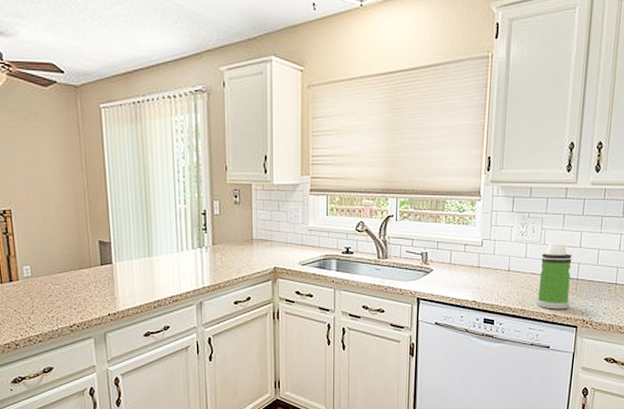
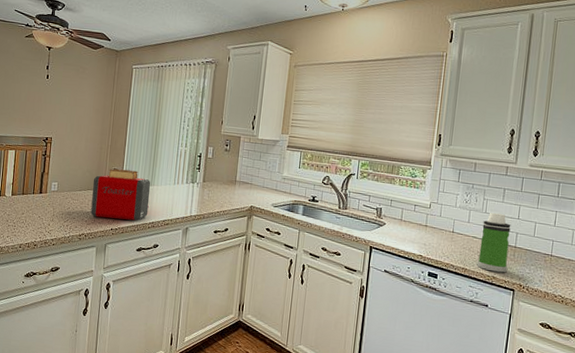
toaster: none [75,240,151,302] -> present [91,168,151,221]

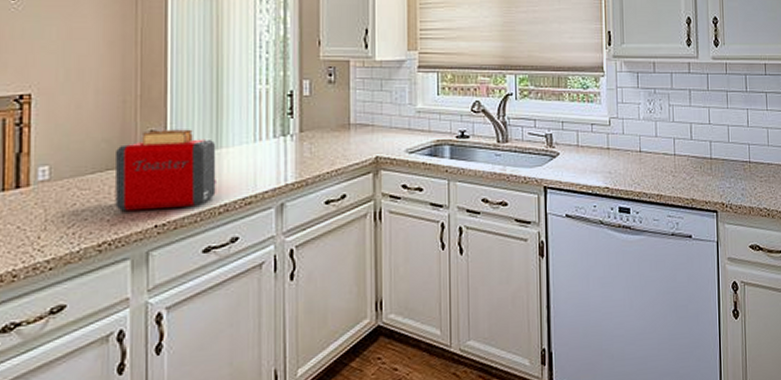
water bottle: present [477,212,511,273] -> none [672,120,706,193]

